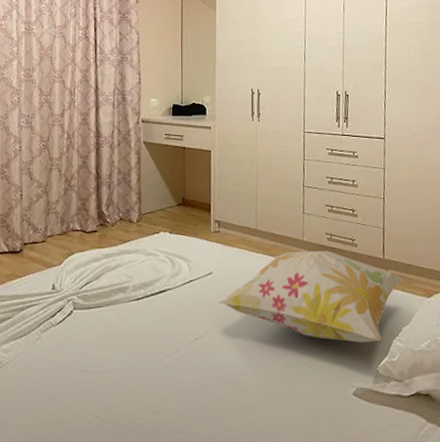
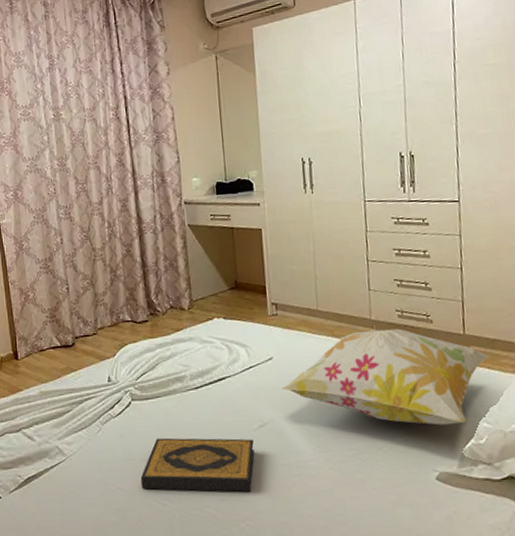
hardback book: none [75,348,188,404] -> present [140,437,255,492]

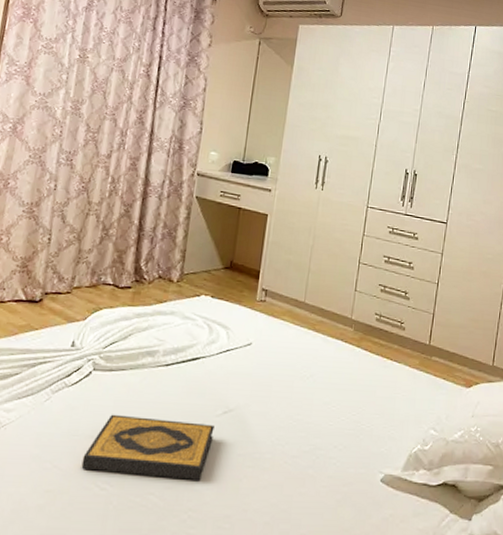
decorative pillow: present [281,328,490,425] -> none [253,328,447,429]

